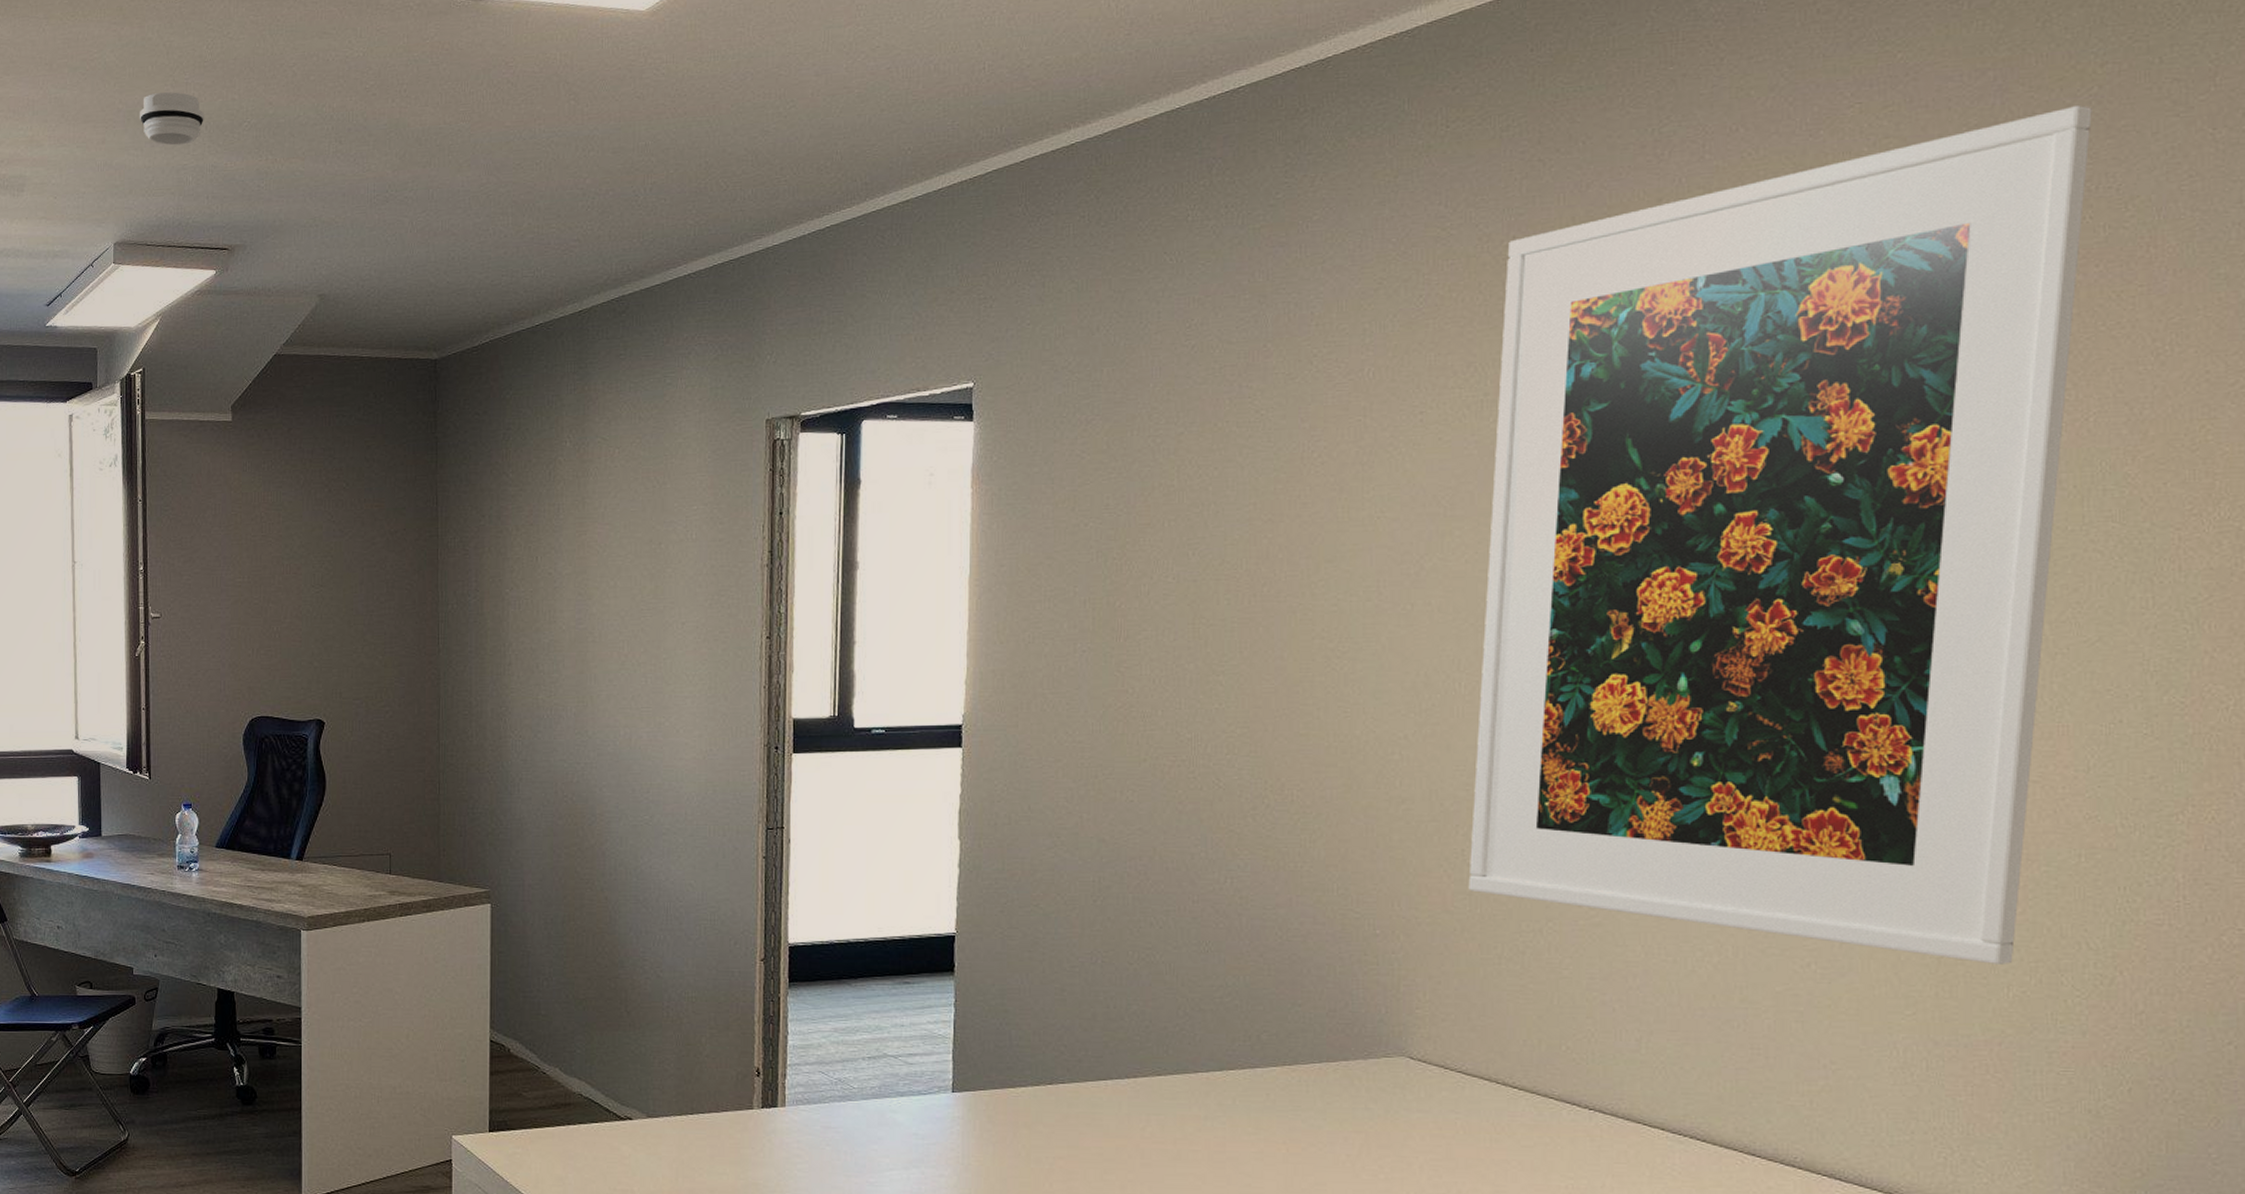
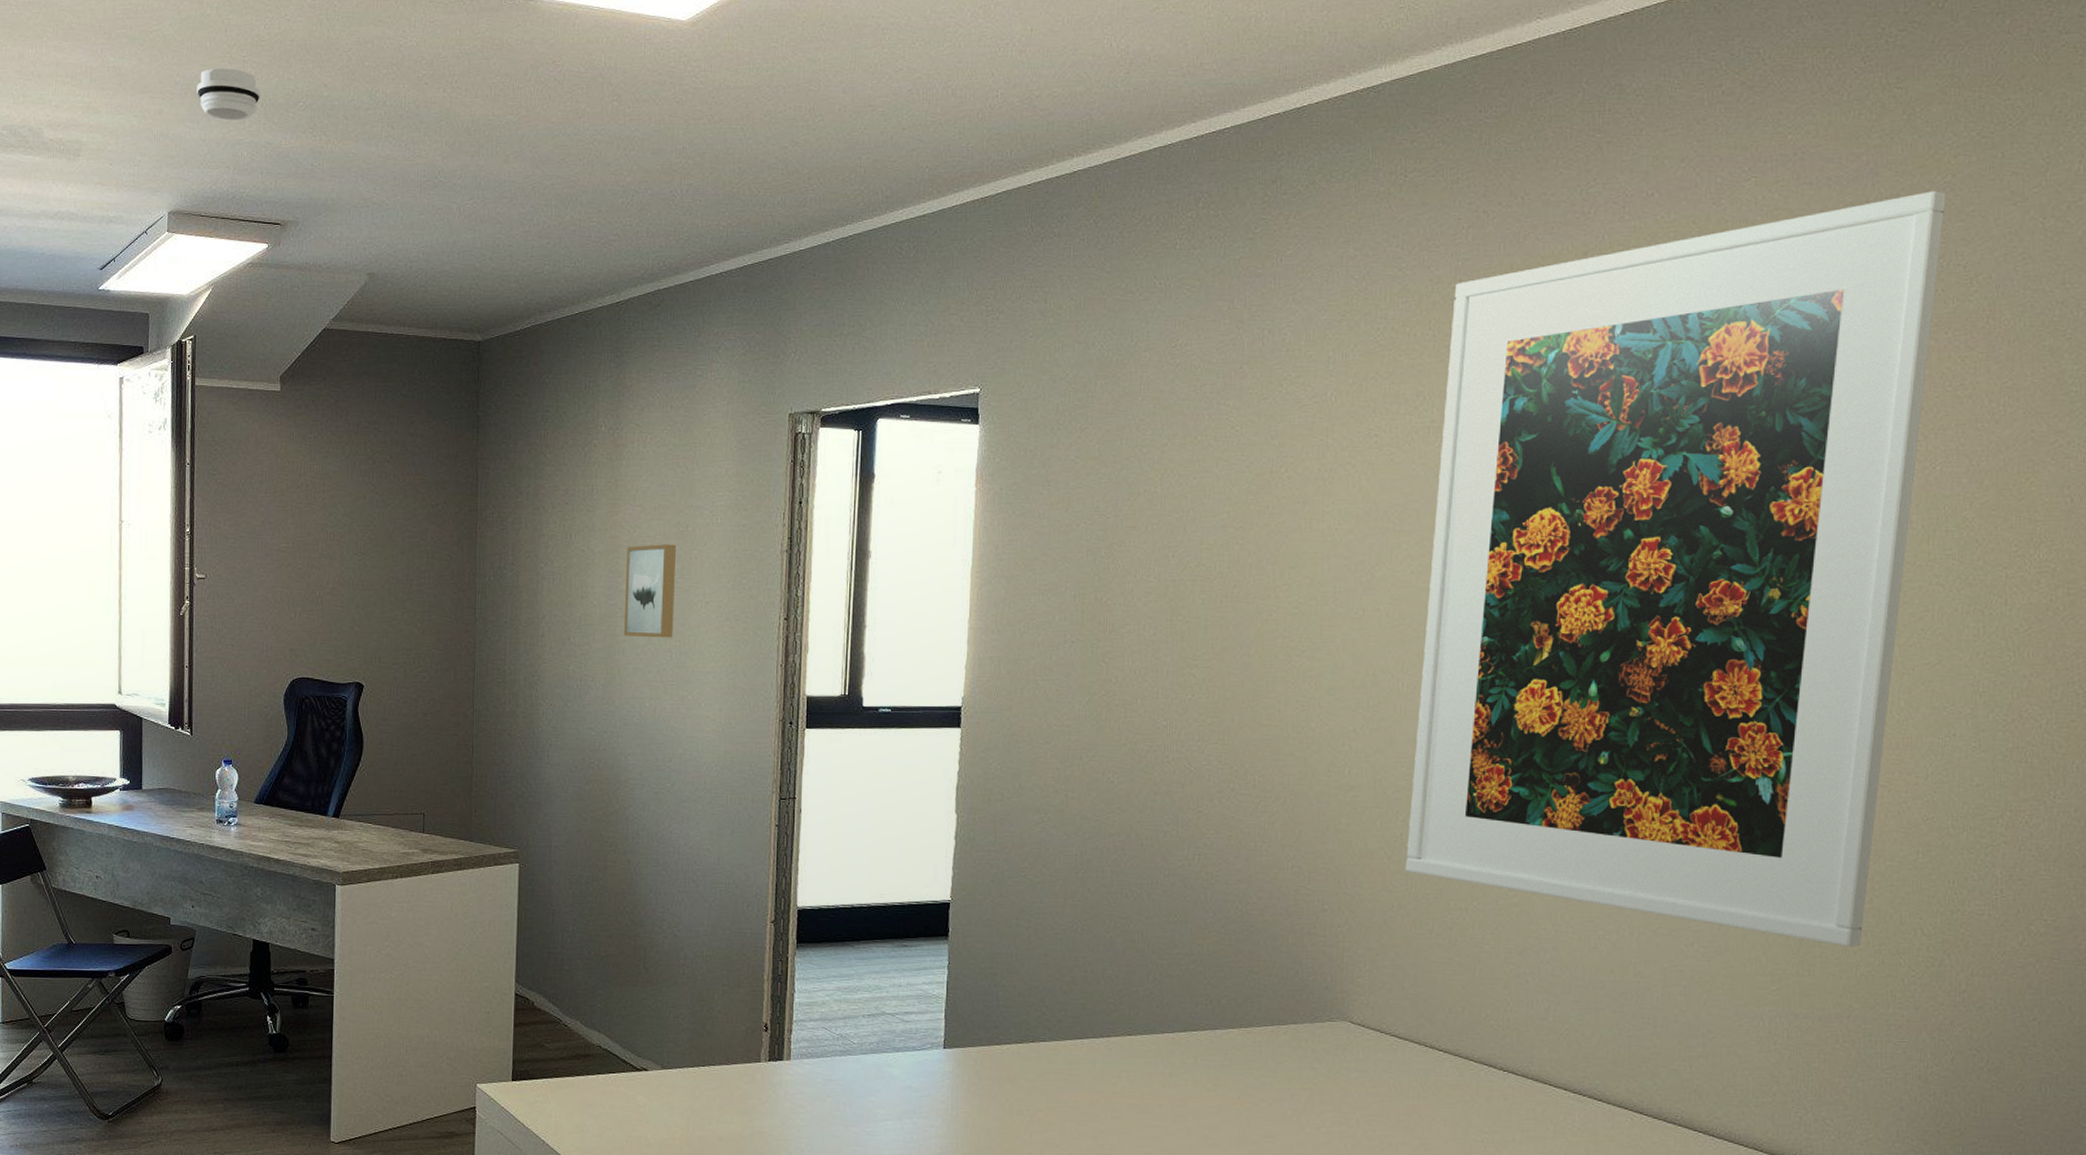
wall art: none [596,563,650,663] -> present [624,544,677,638]

